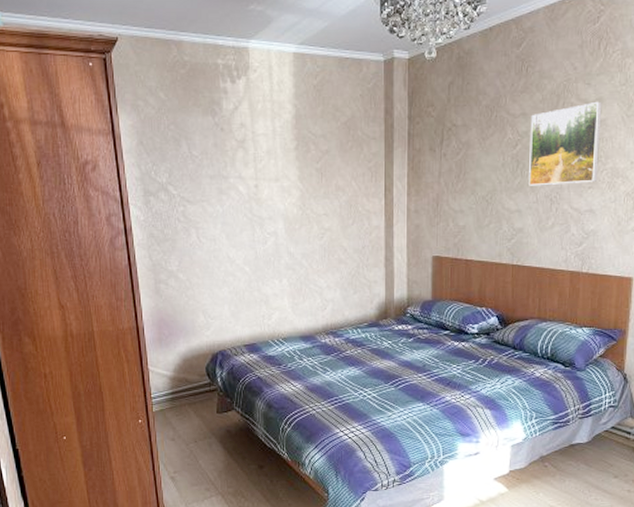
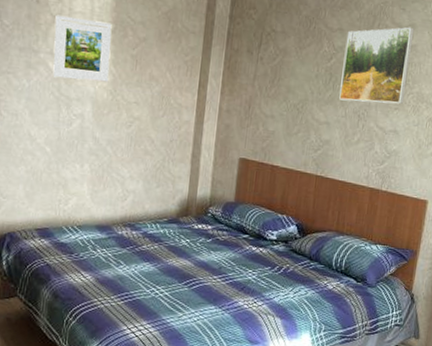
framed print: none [240,139,297,200] -> present [53,14,112,83]

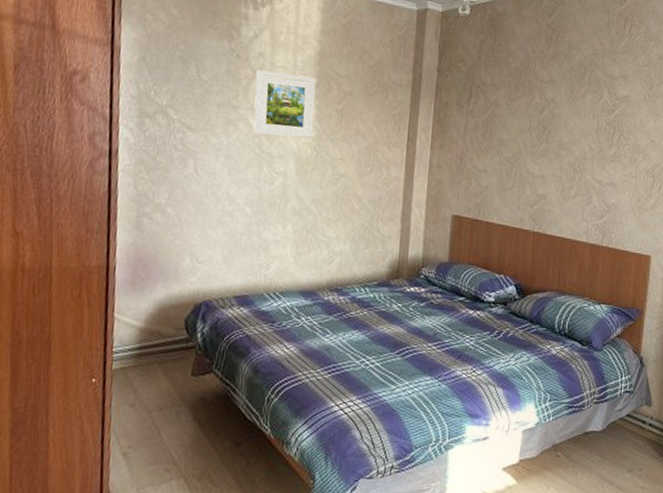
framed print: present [339,27,415,104] -> none [553,78,626,156]

